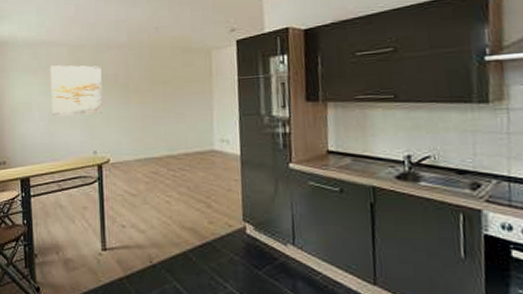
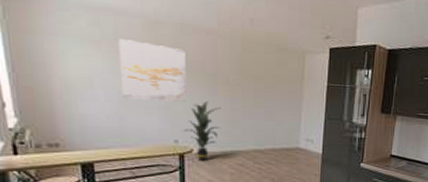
indoor plant: none [101,111,135,172] -> present [183,101,222,162]

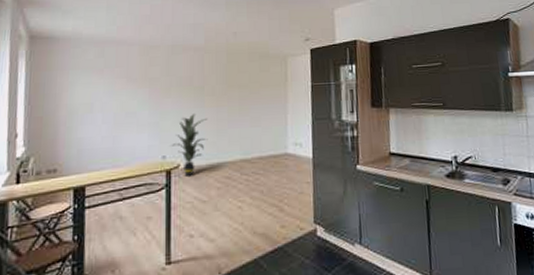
wall art: present [118,39,187,102] -> none [117,65,175,119]

